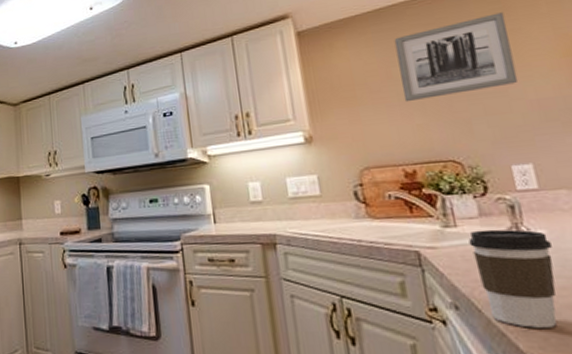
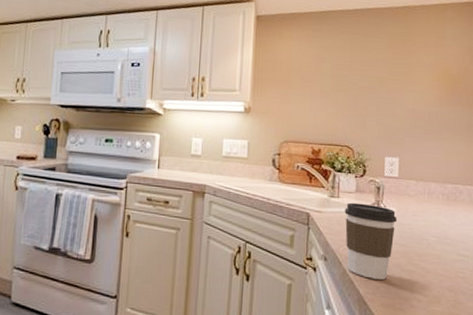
wall art: present [394,12,518,103] -> none [324,36,407,95]

